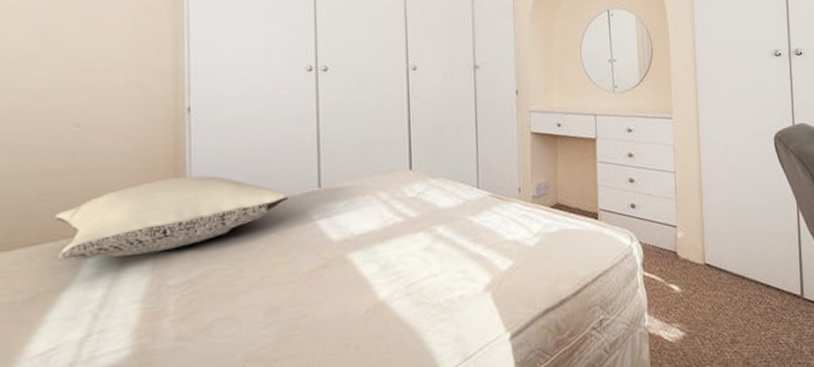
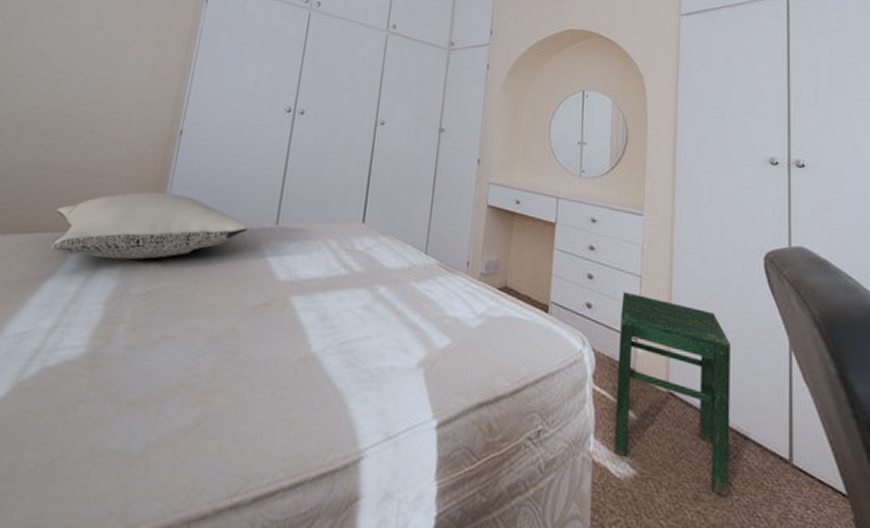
stool: none [660,188,758,335] -> present [614,292,731,497]

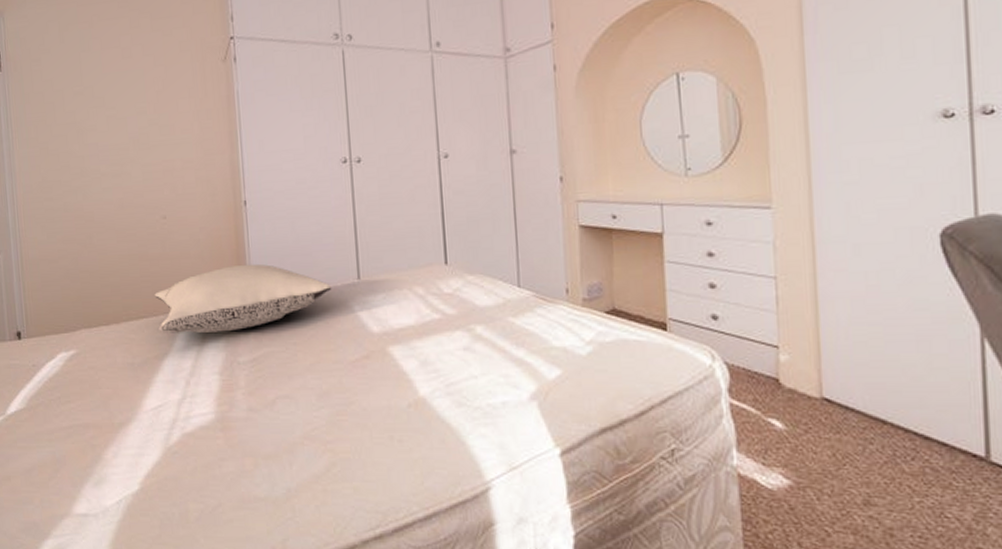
stool: present [614,292,731,497] -> none [754,297,908,500]

